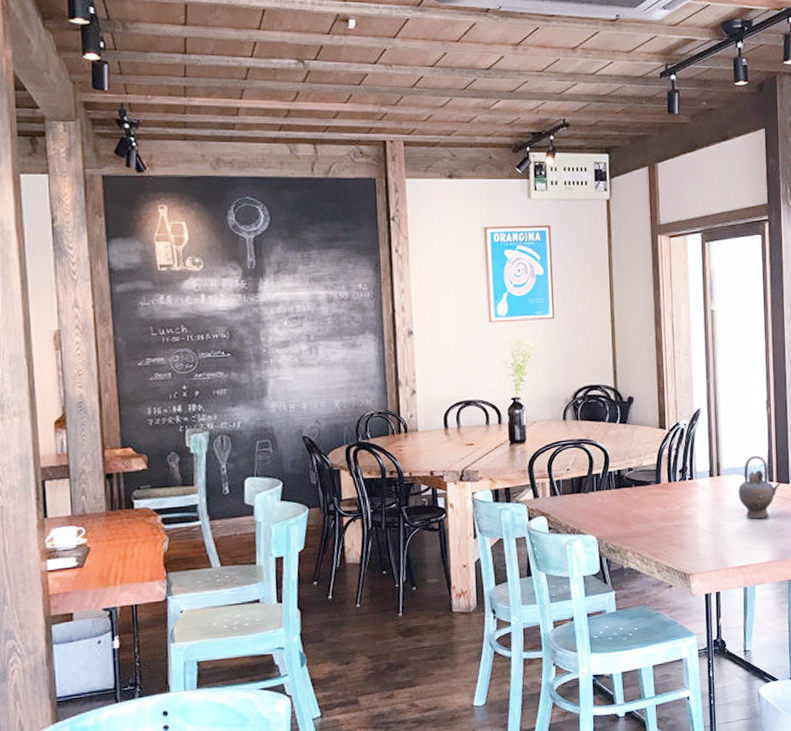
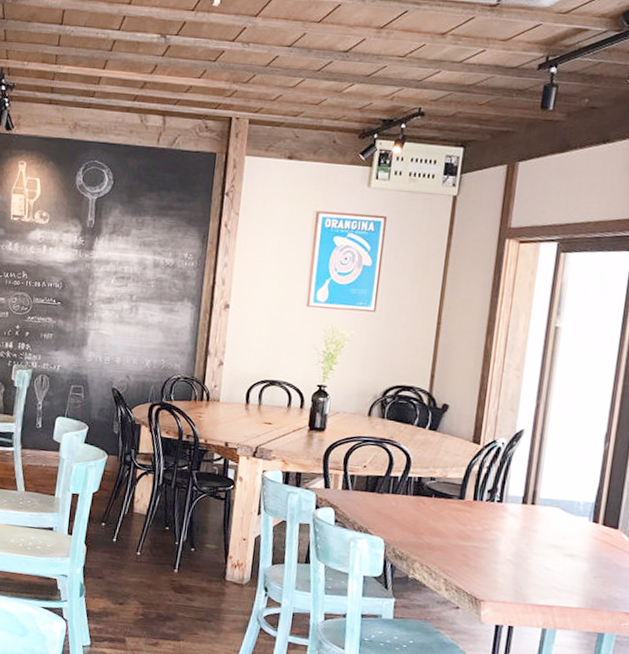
teapot: present [738,455,782,519] -> none [553,490,608,561]

